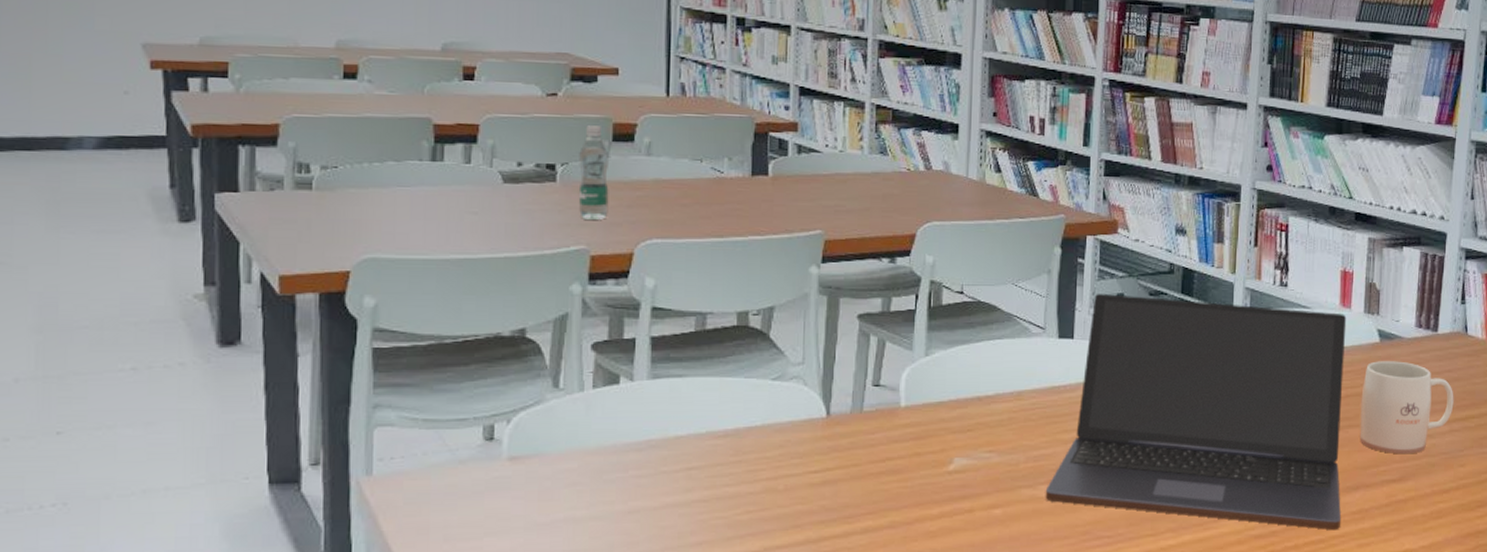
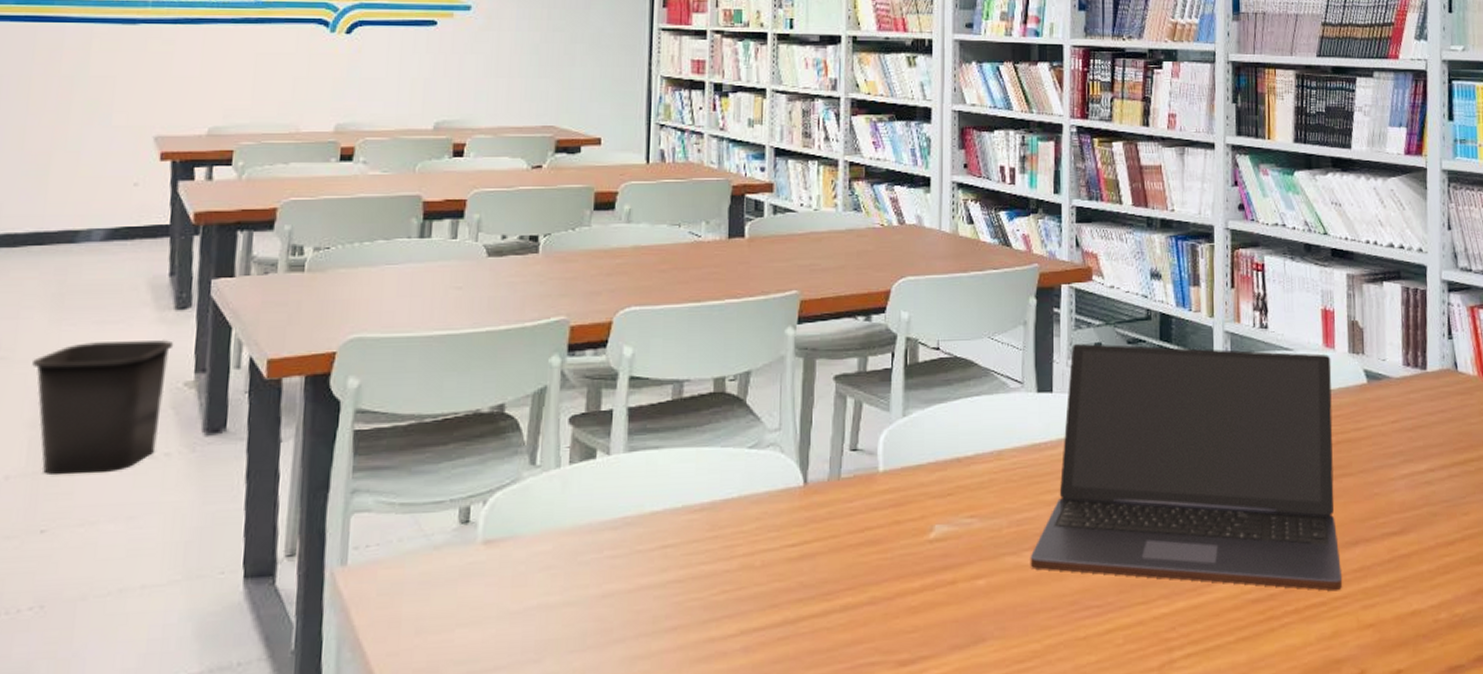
waste bin: none [32,251,180,379] -> present [32,339,174,474]
bottle: present [578,125,609,220] -> none [559,195,590,290]
mug: present [1359,361,1454,455] -> none [1352,402,1451,504]

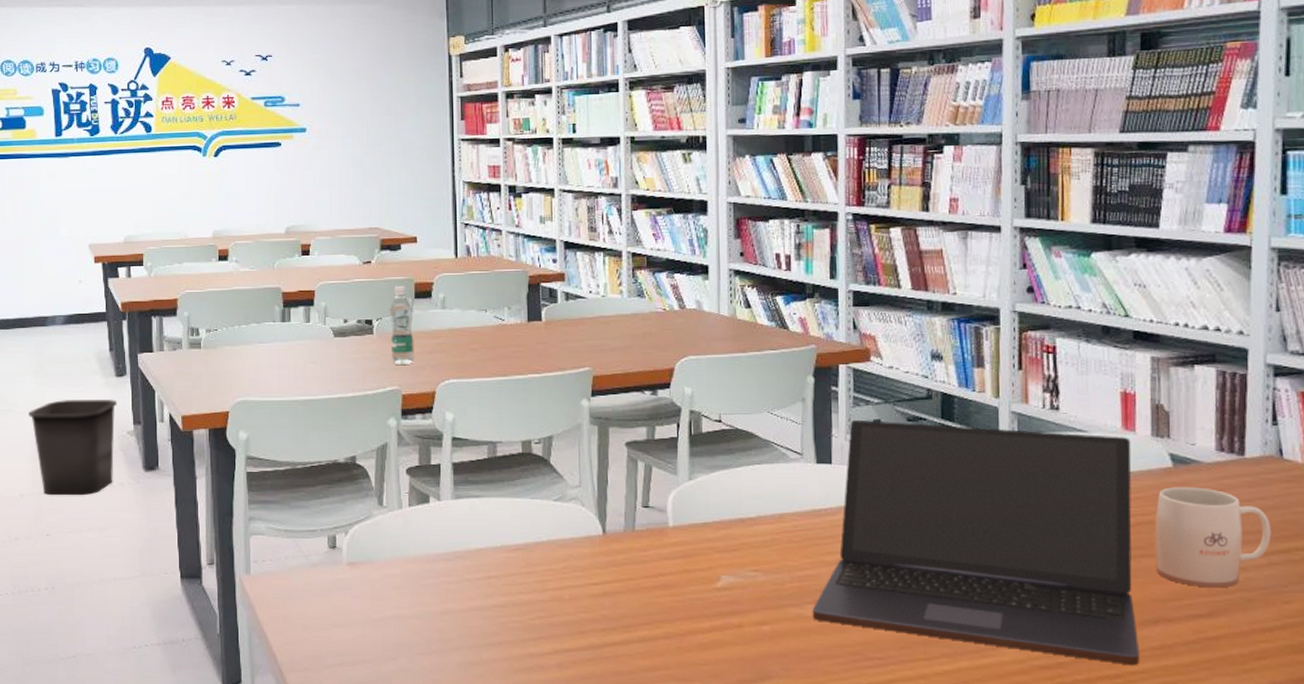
bottle: none [559,195,590,290] -> present [390,286,414,364]
mug: none [1352,402,1451,504] -> present [1154,487,1272,588]

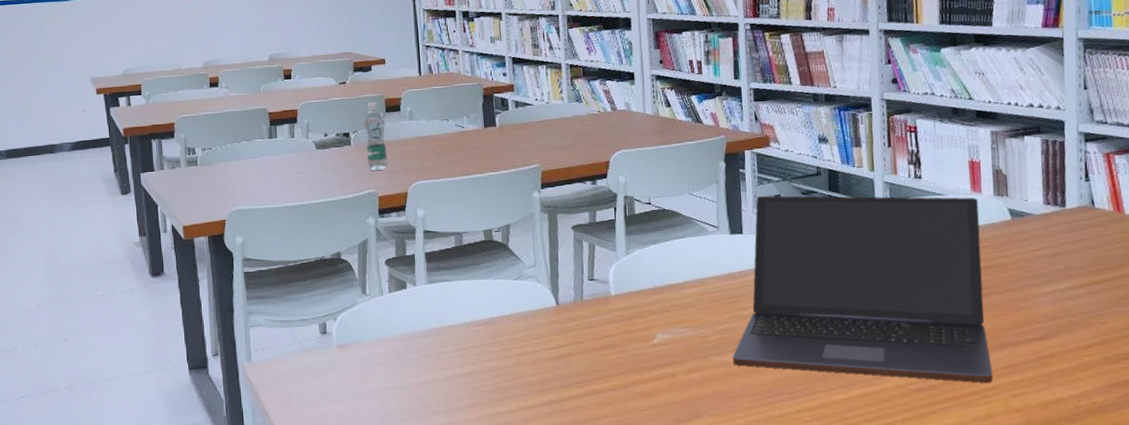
waste bin: present [28,398,118,495] -> none [42,214,124,304]
mug: present [1154,487,1272,588] -> none [999,235,1089,316]

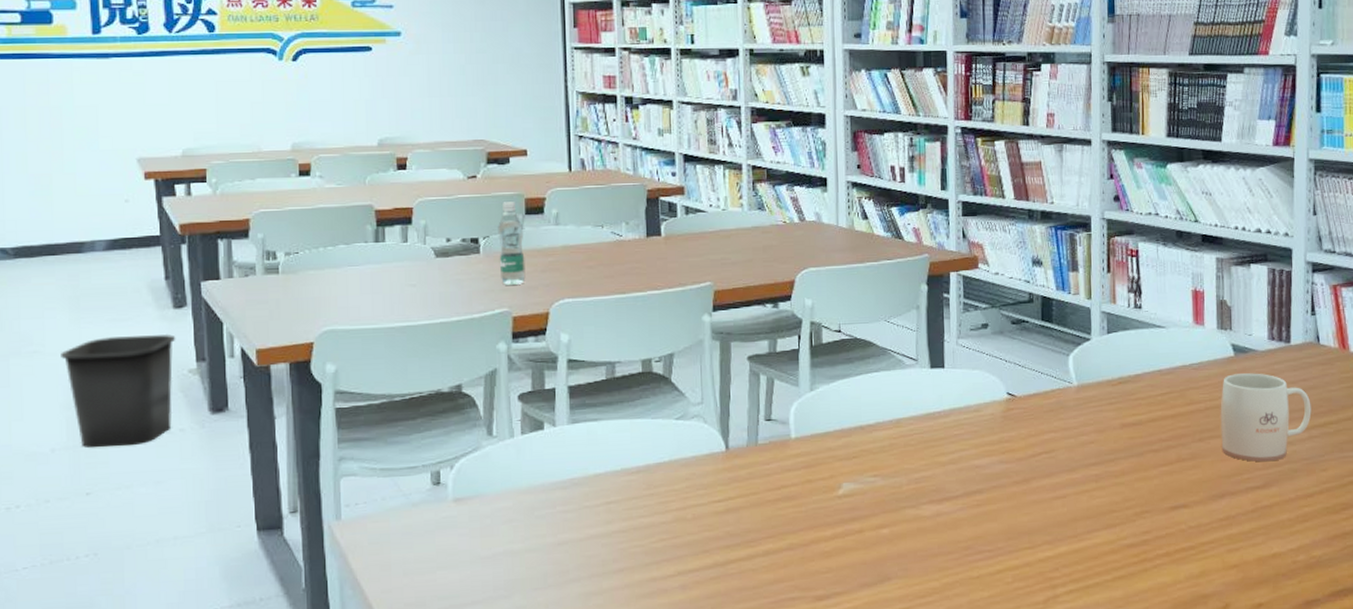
waste bin: none [42,214,124,304] -> present [61,333,176,447]
laptop: present [732,195,993,384] -> none [927,324,1210,537]
mug: none [999,235,1089,316] -> present [1220,373,1312,462]

